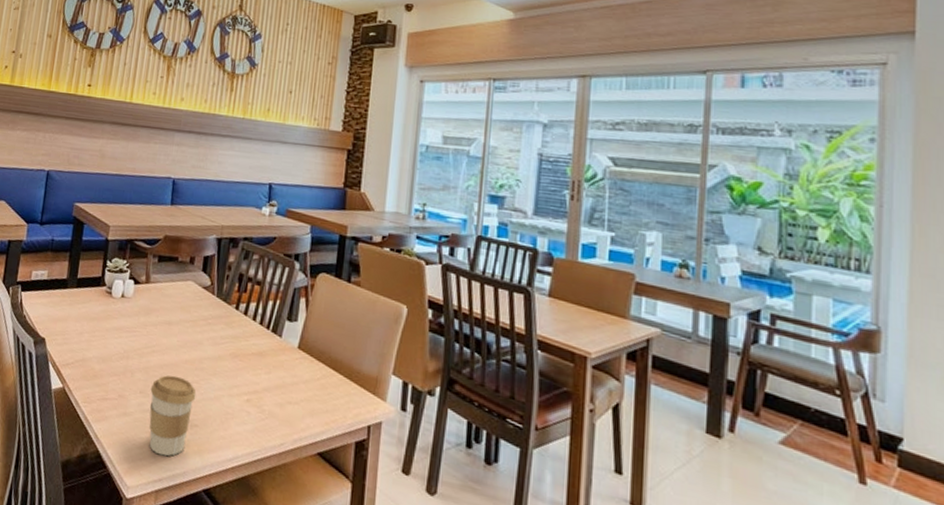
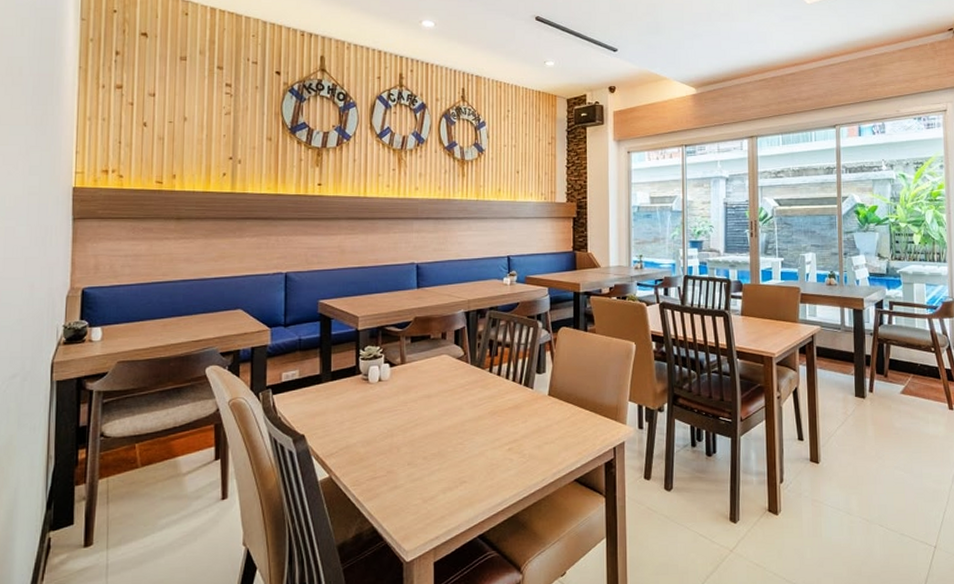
coffee cup: present [149,375,197,457] -> none [418,442,462,516]

